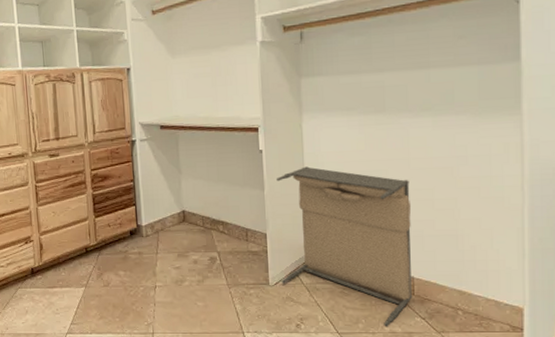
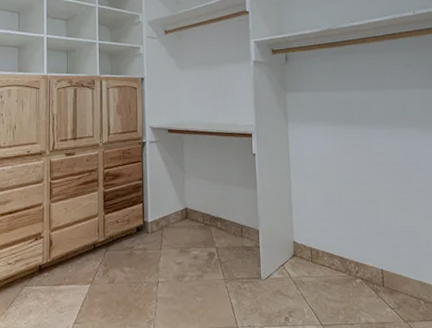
laundry hamper: present [277,166,413,327] -> none [267,169,383,318]

